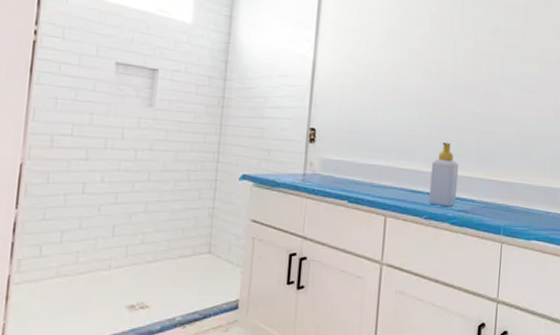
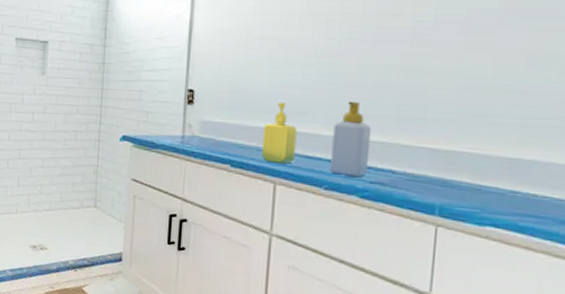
soap dispenser: none [374,141,404,198] -> present [261,101,298,164]

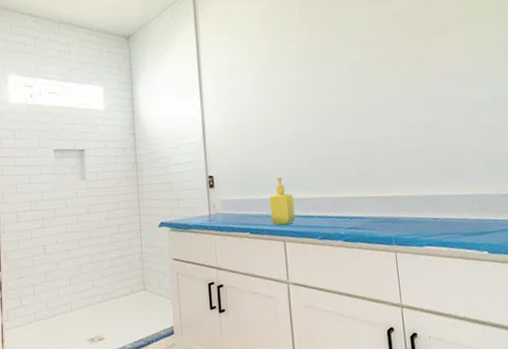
soap bottle: present [330,101,372,178] -> none [317,169,346,227]

